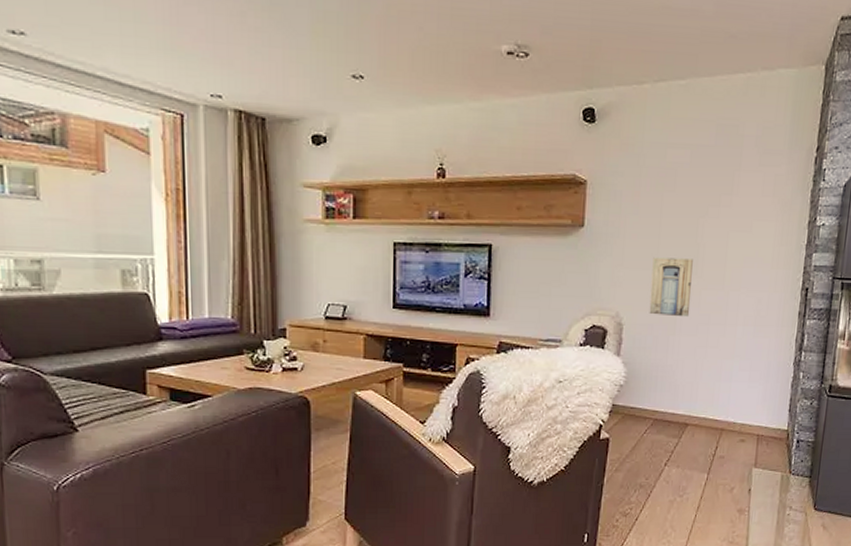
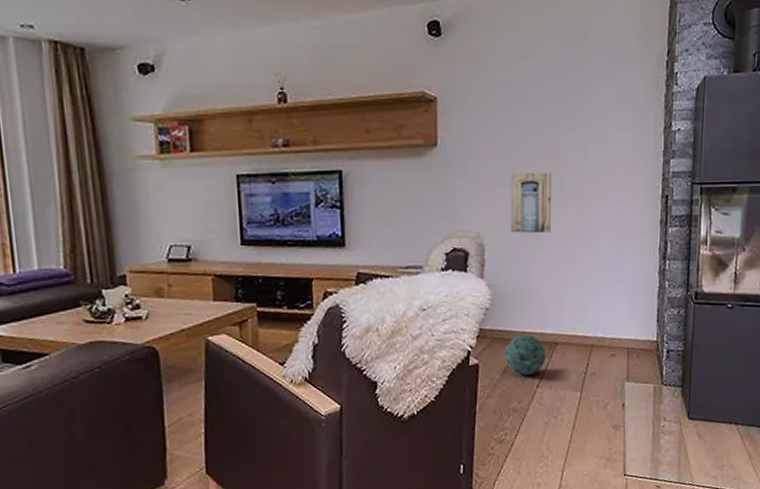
ball: none [635,413,676,453] -> present [505,334,546,376]

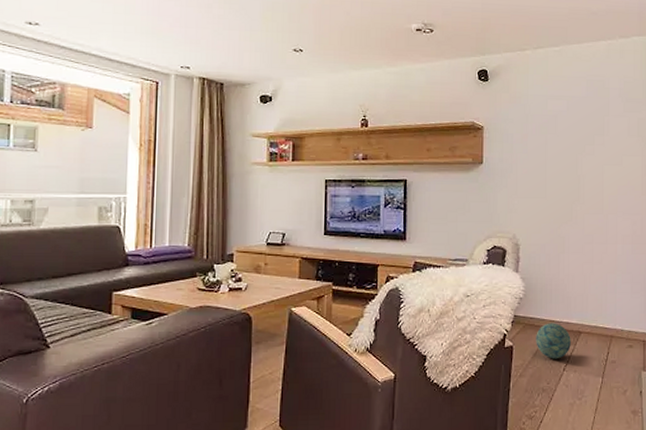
wall art: present [510,173,552,234] -> none [541,188,576,238]

